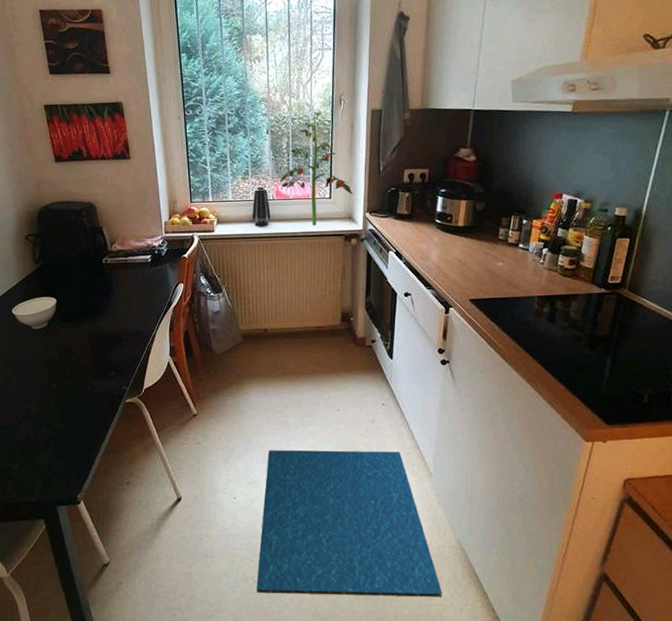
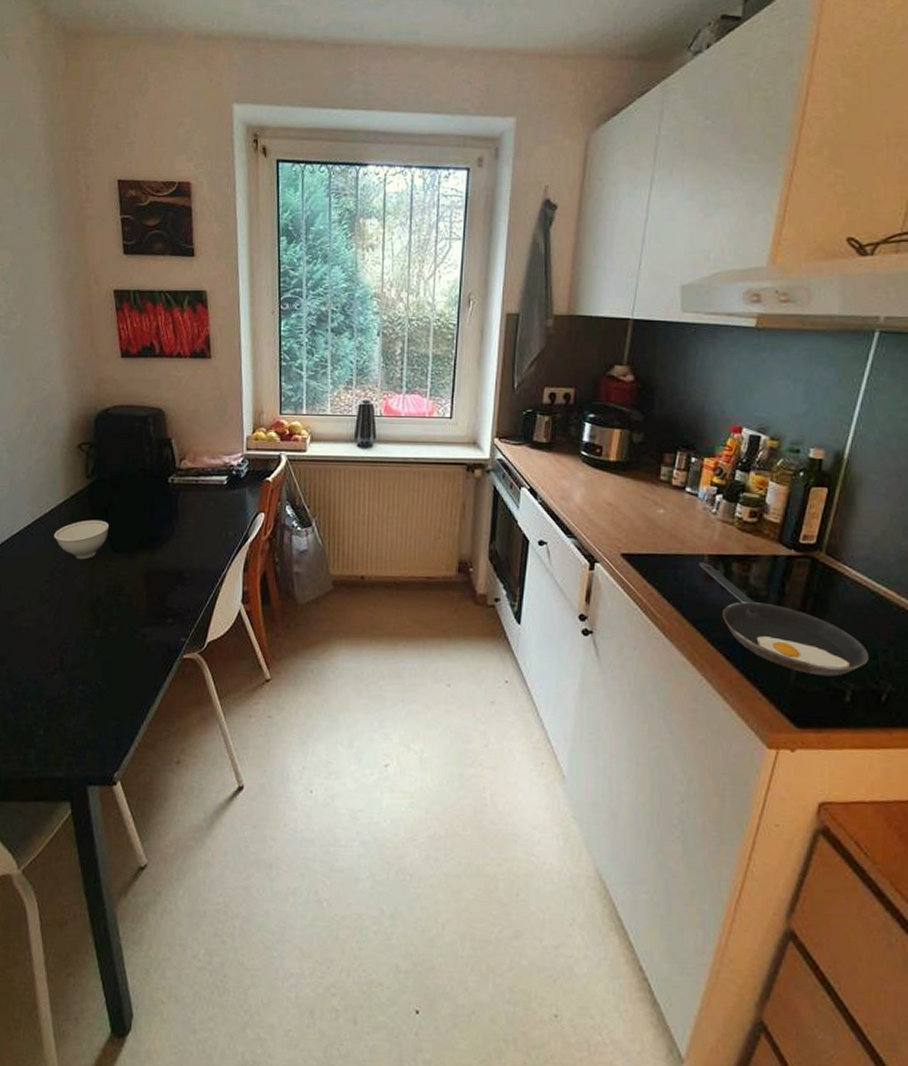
bath mat: present [256,450,442,597] -> none [331,732,574,945]
plant: present [280,112,353,226] -> none [390,313,480,451]
frying pan: none [530,302,662,384] -> present [699,562,870,677]

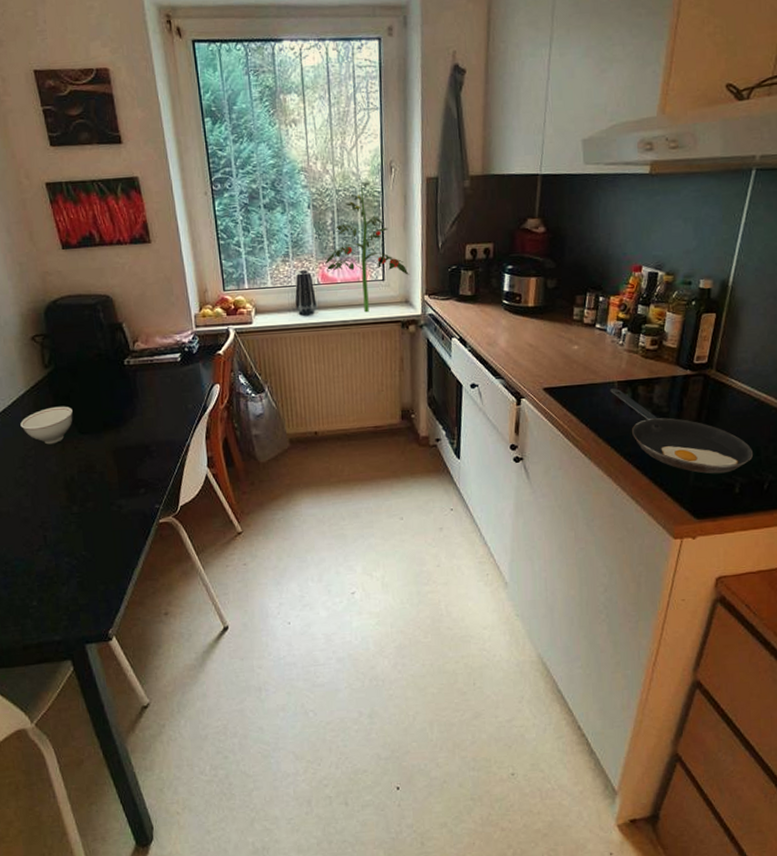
plant: none [390,313,480,451] -> present [325,182,409,313]

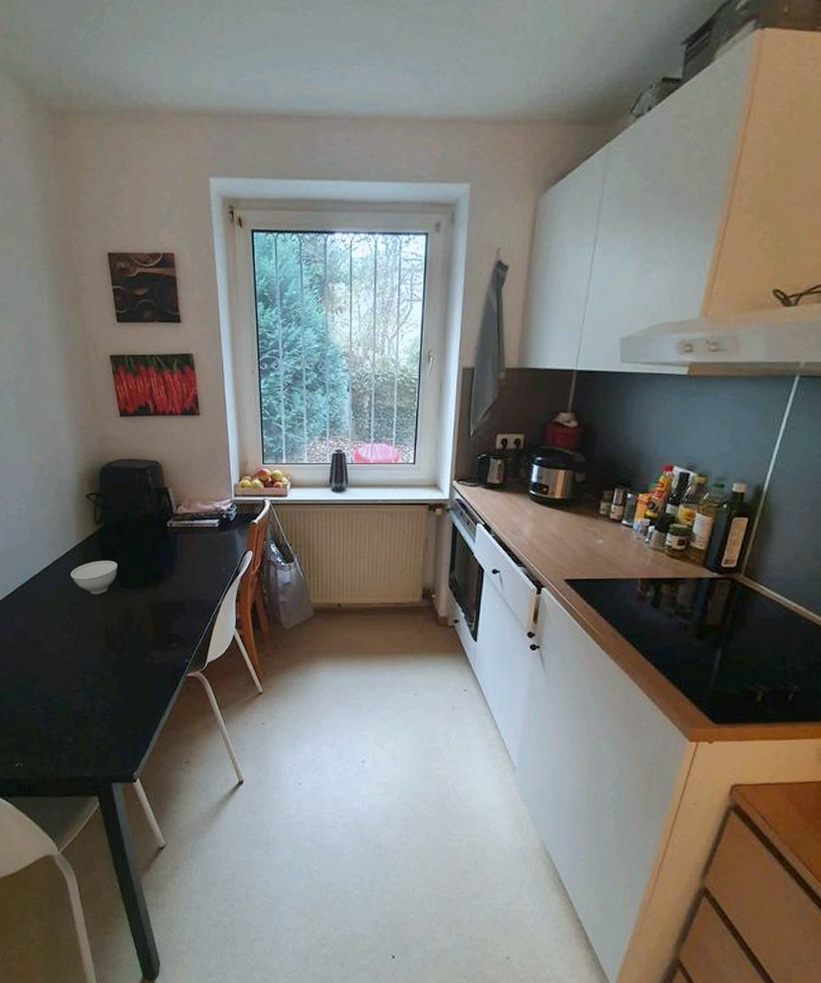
plant: present [325,182,409,313] -> none [360,369,440,493]
frying pan: present [610,388,754,474] -> none [633,585,780,680]

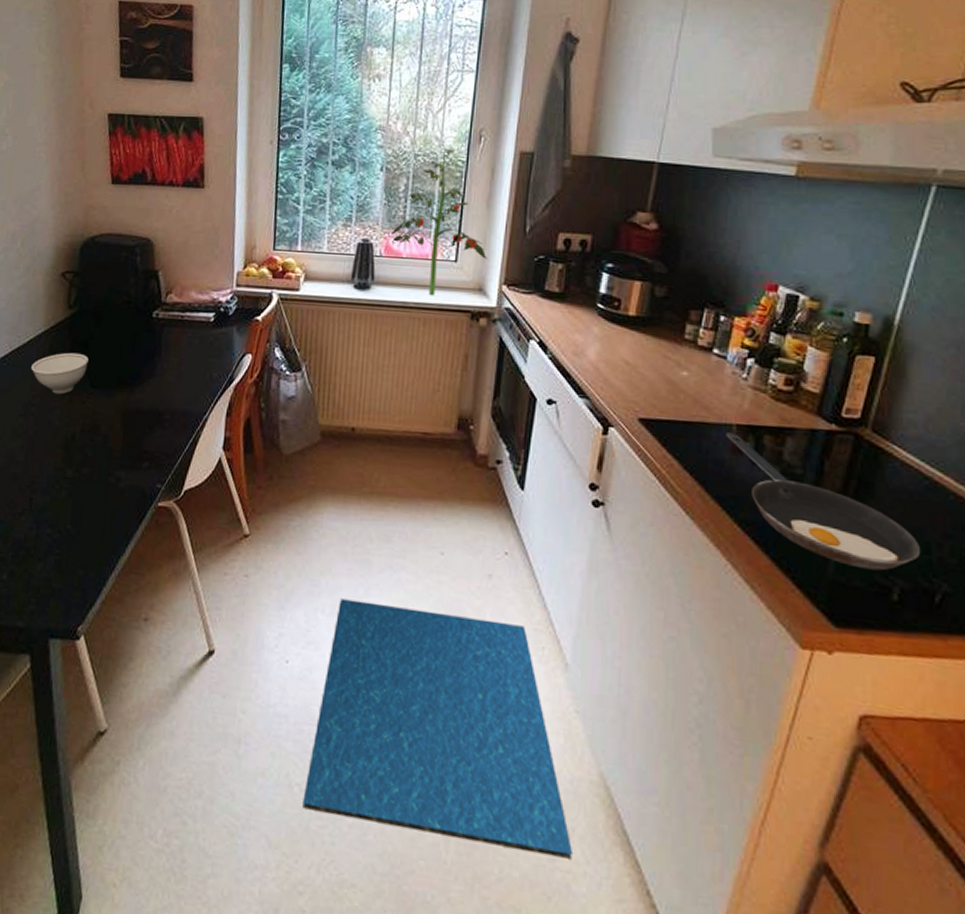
bath mat: none [320,734,523,903] -> present [302,598,572,859]
plant: none [360,369,440,493] -> present [391,149,487,296]
frying pan: none [633,585,780,680] -> present [726,432,921,571]

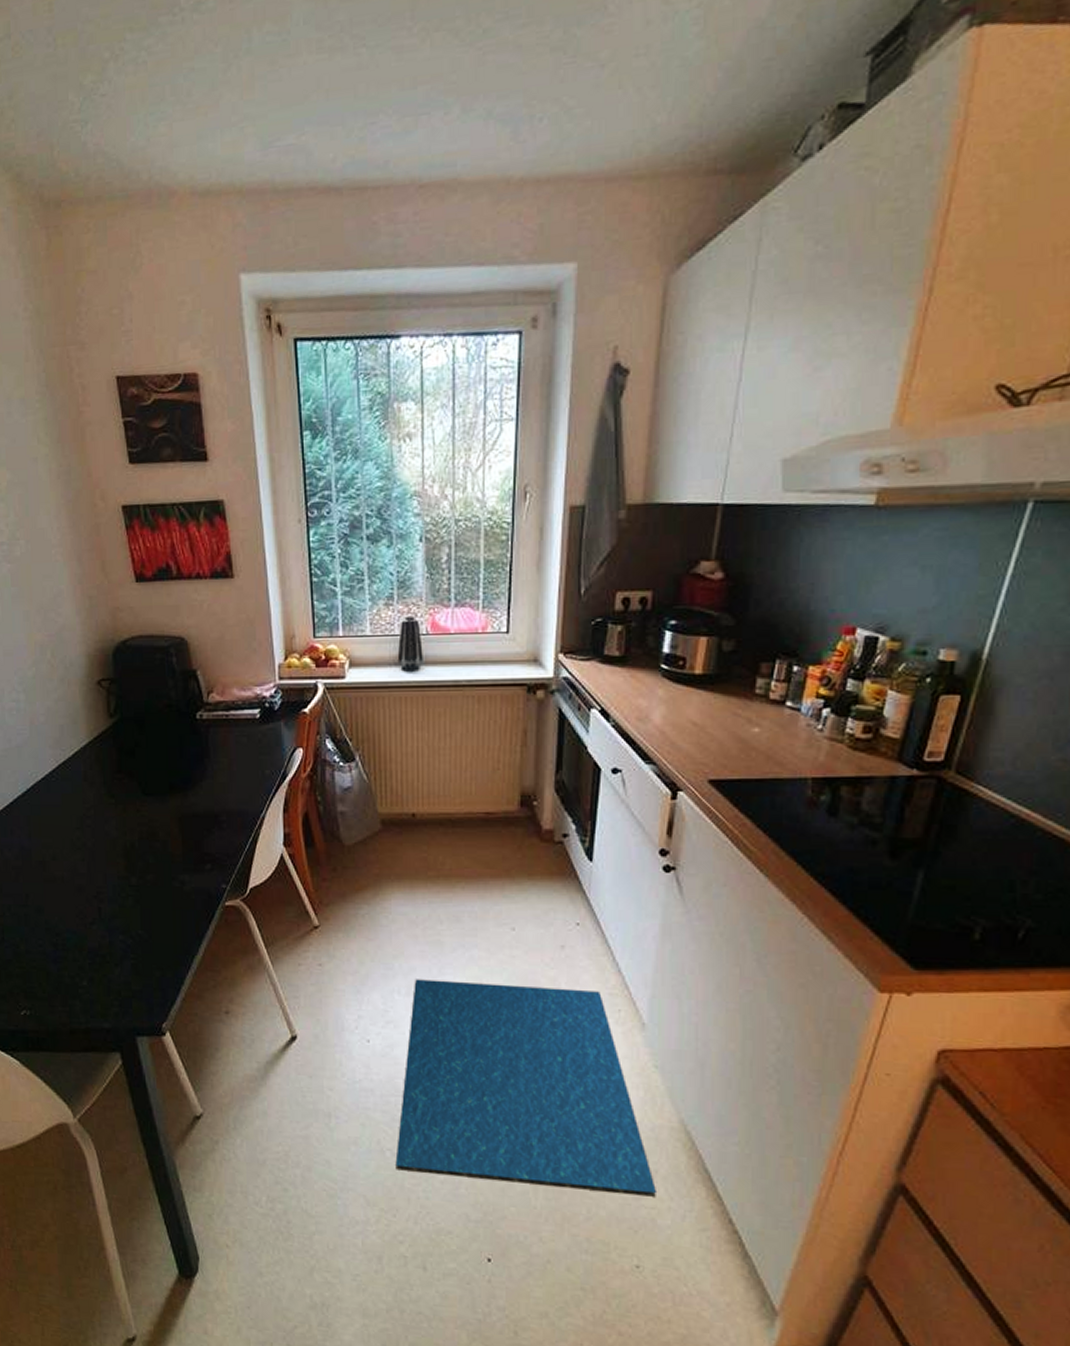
bowl: present [31,352,88,395] -> none [80,762,137,805]
plant: present [391,149,487,296] -> none [437,510,541,672]
frying pan: present [726,432,921,571] -> none [801,787,1005,912]

